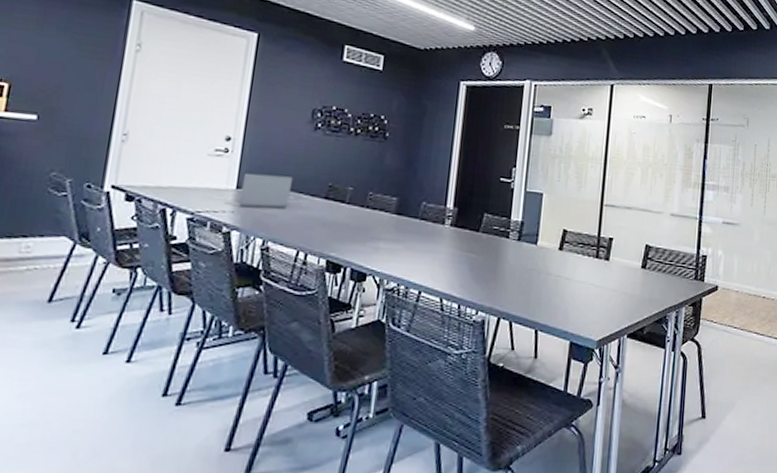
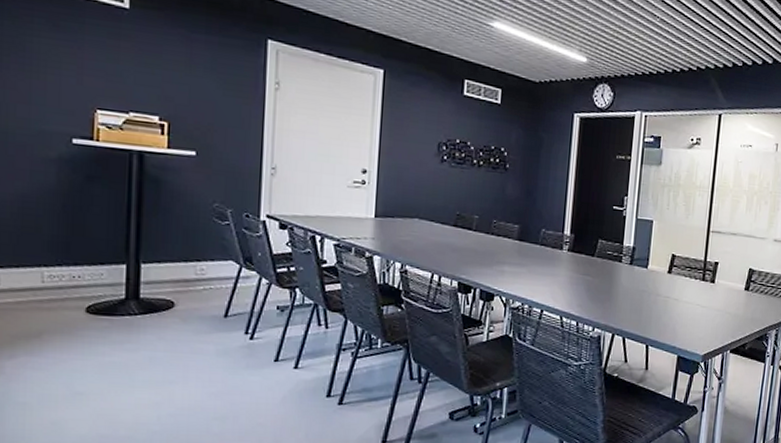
laptop: present [225,173,294,210] -> none [366,203,425,237]

